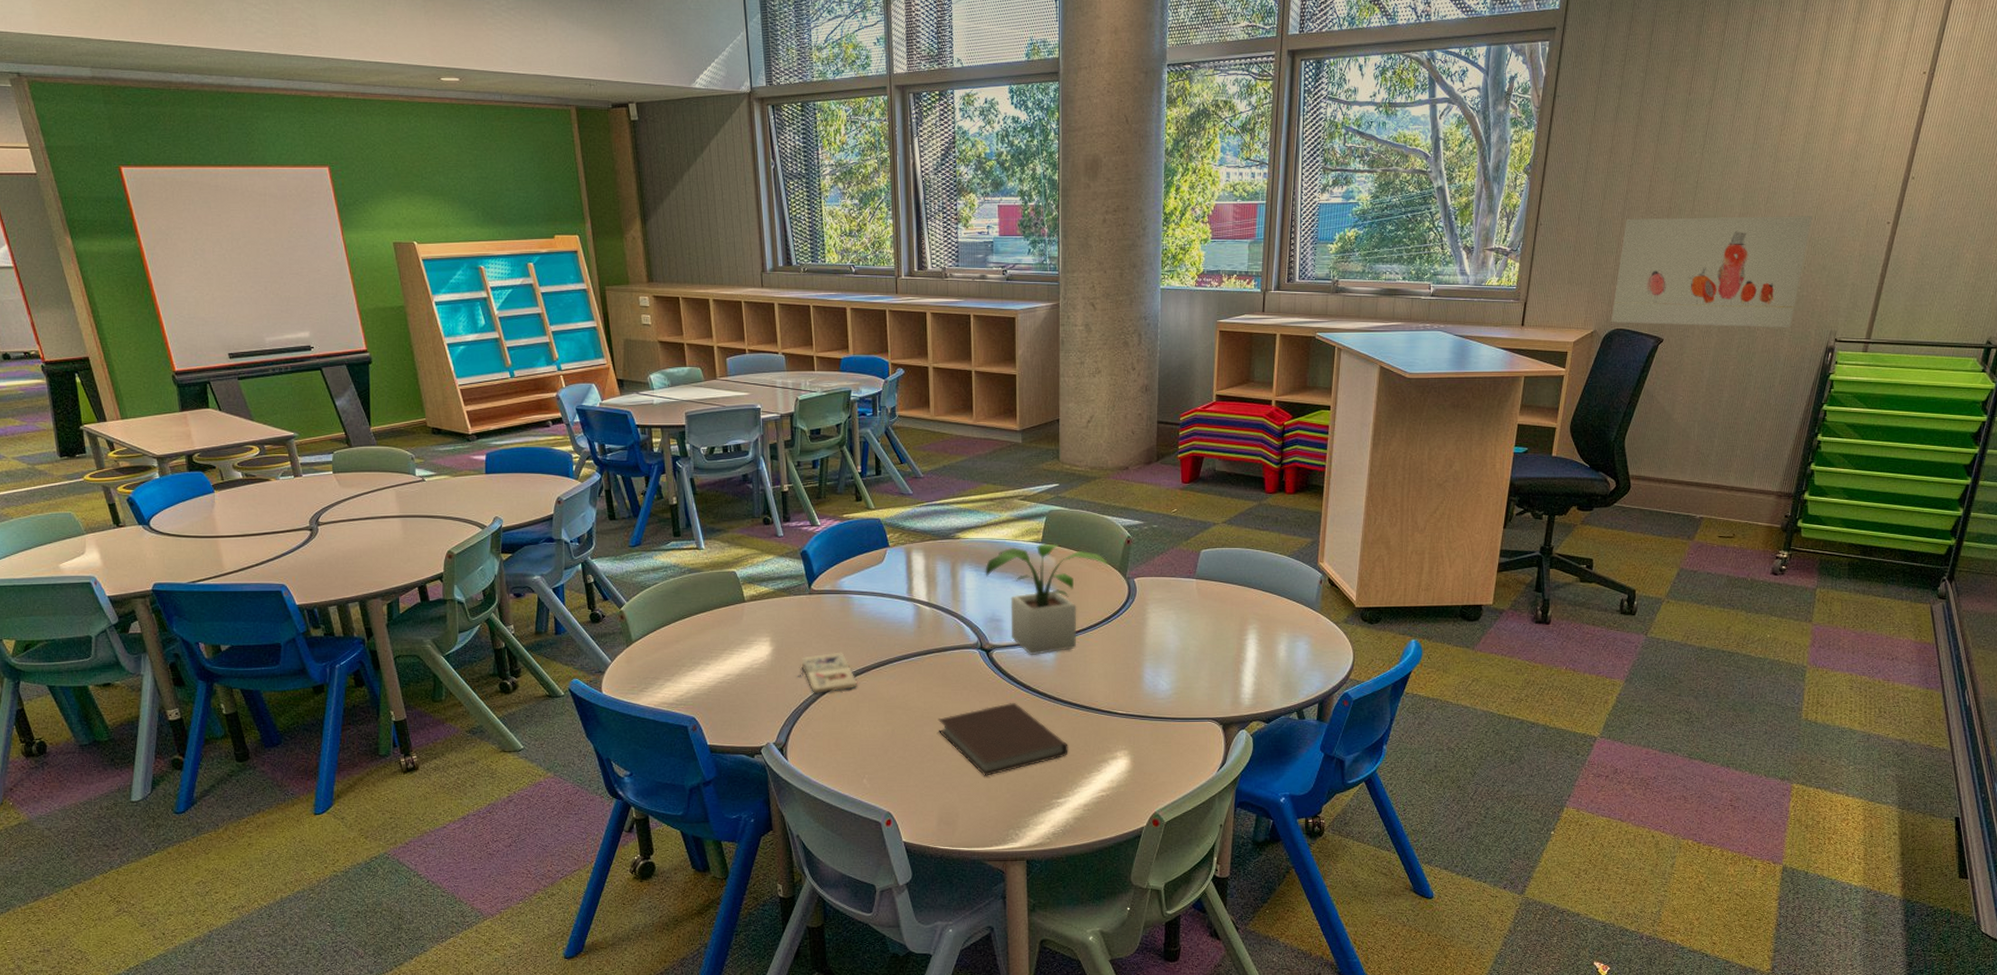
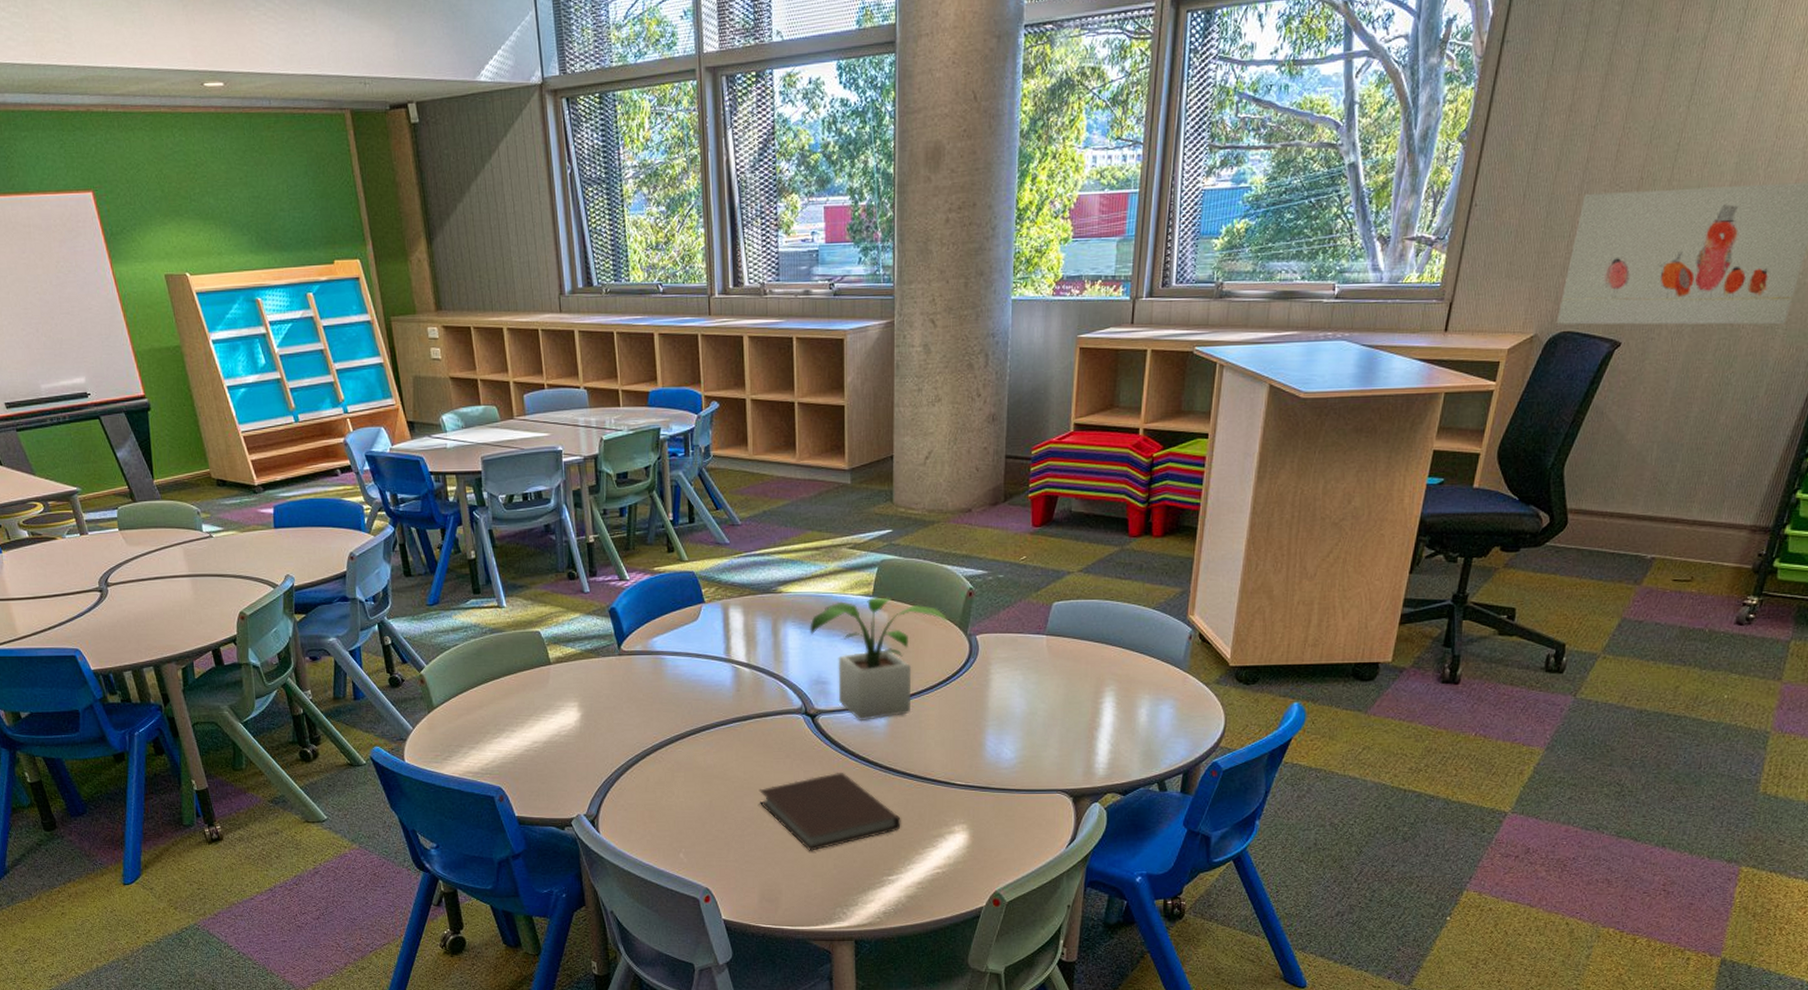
paperback book: present [798,652,858,693] -> none [608,717,673,762]

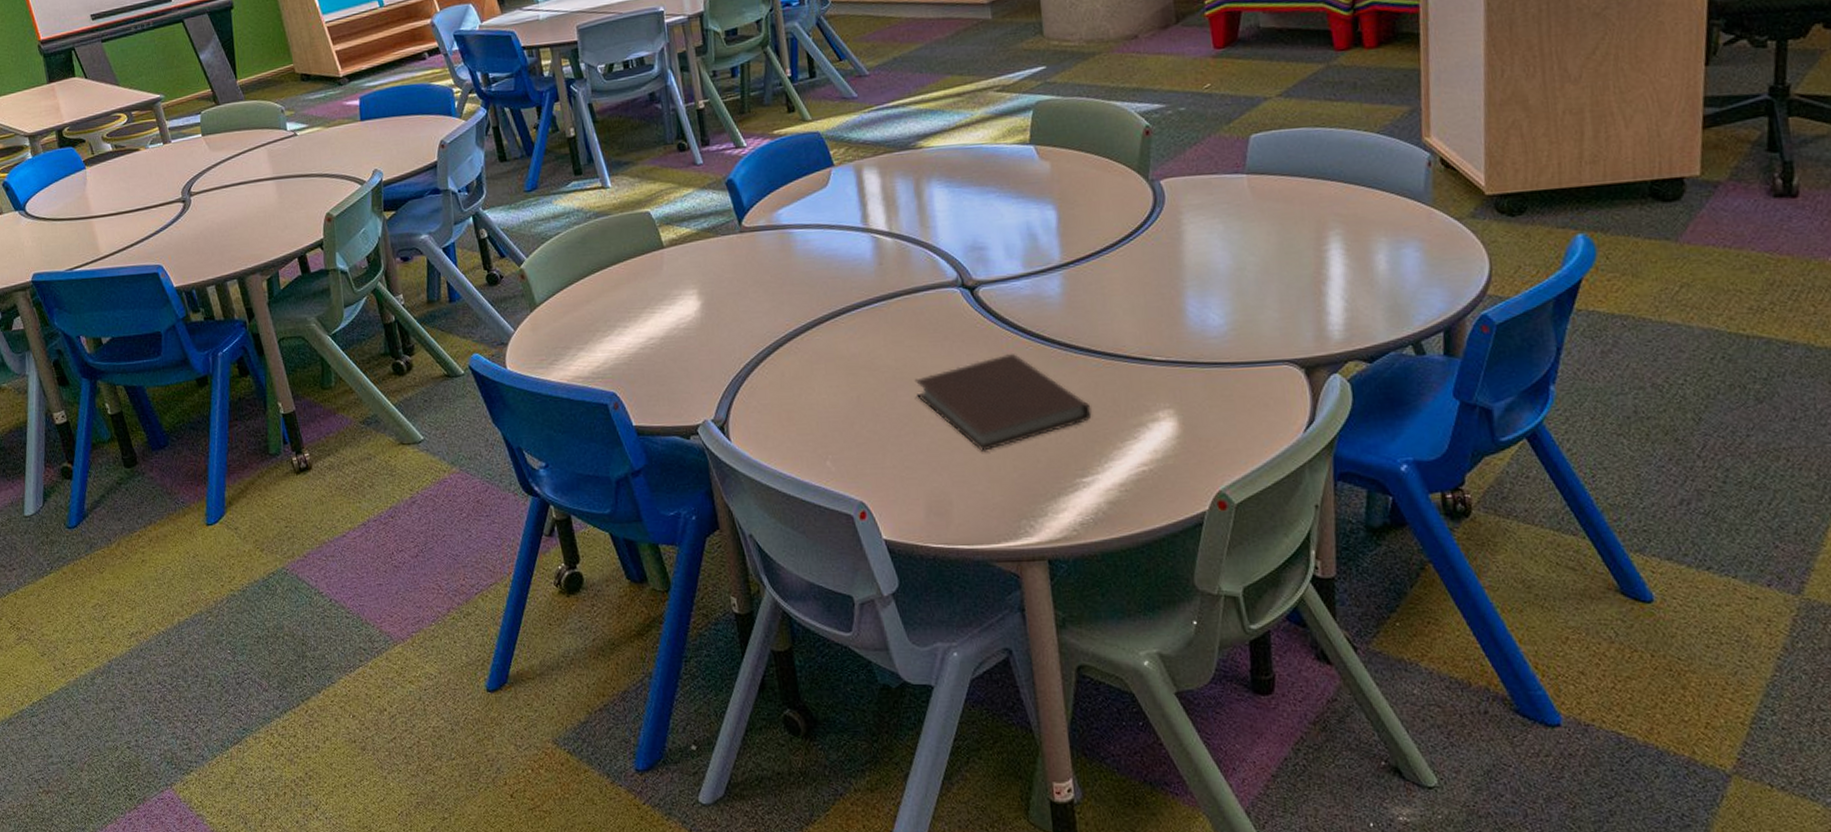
potted plant: present [810,597,947,720] -> none [958,143,1122,290]

